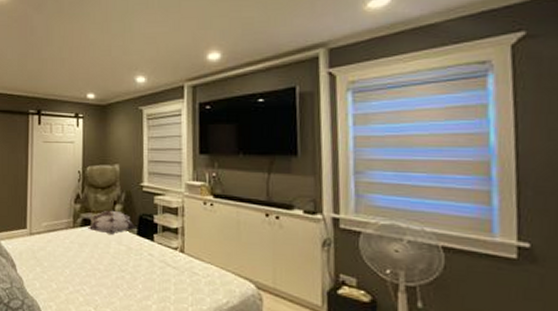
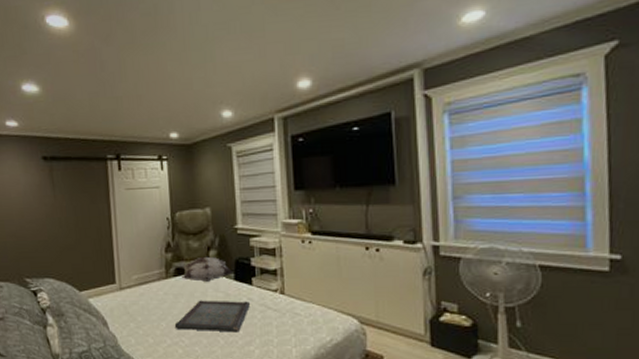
serving tray: none [77,251,150,286] -> present [174,300,250,333]

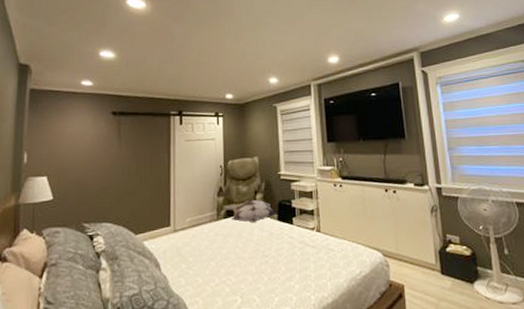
serving tray: present [174,300,250,333] -> none [223,239,291,269]

